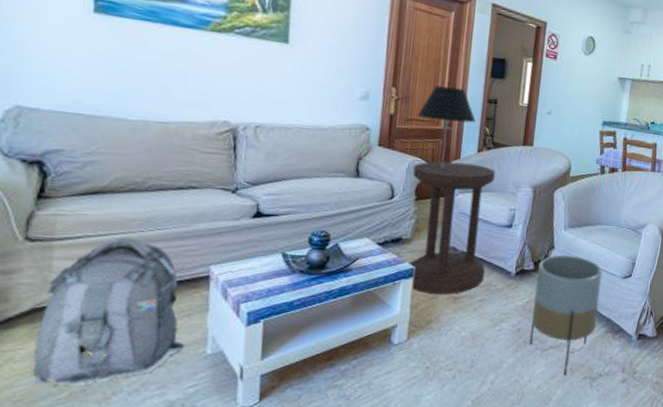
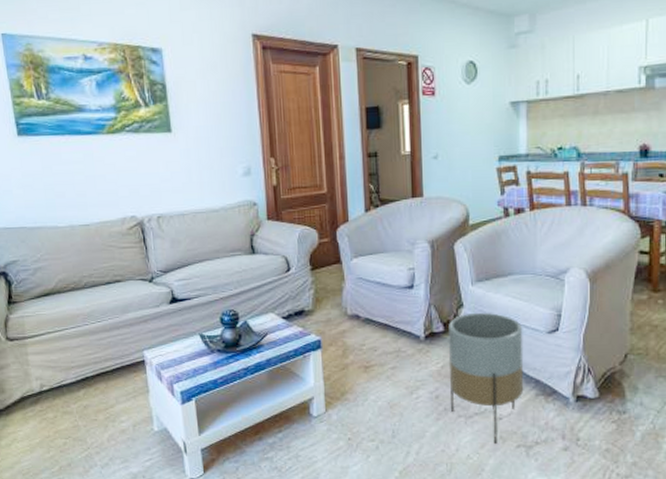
backpack: present [32,237,186,387] -> none [28,331,137,462]
side table: present [407,161,495,294] -> none [304,225,393,364]
table lamp: present [417,85,476,169] -> none [299,147,358,234]

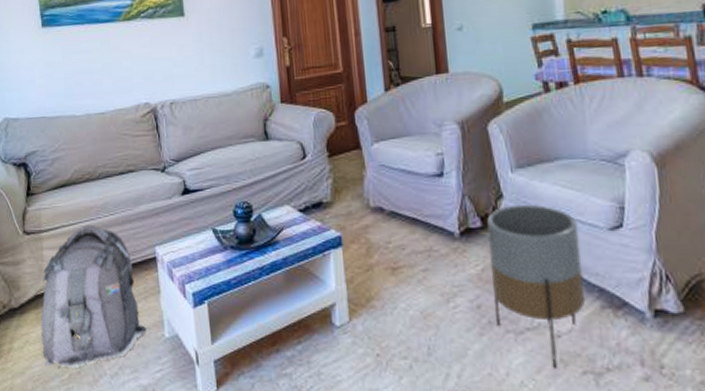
backpack: none [28,331,137,462] -> present [40,224,148,369]

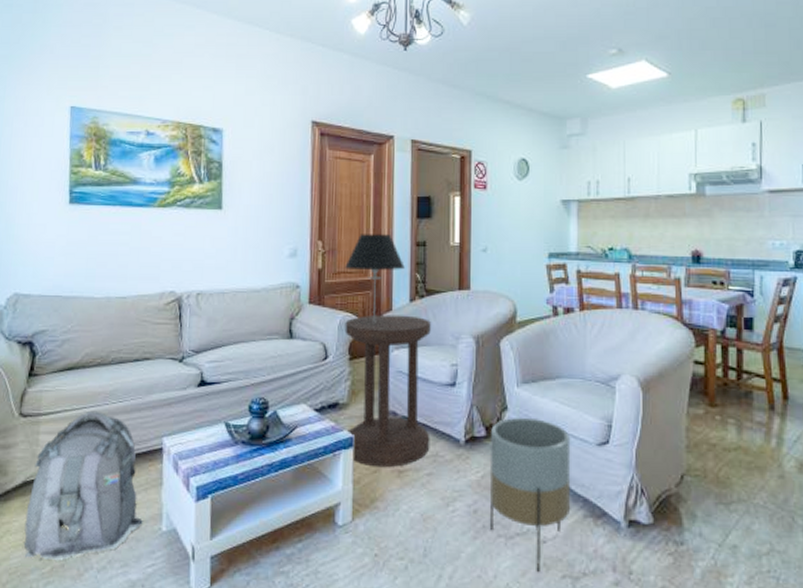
table lamp: none [313,23,376,117] -> present [345,234,405,323]
side table: none [320,106,423,264] -> present [345,314,431,467]

